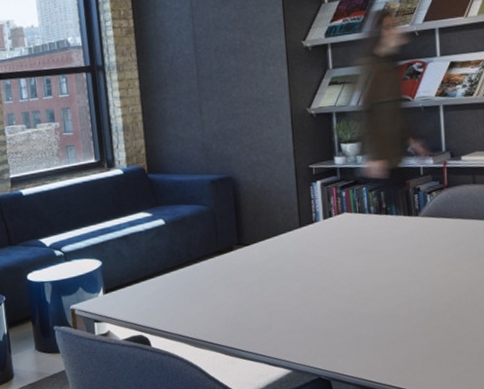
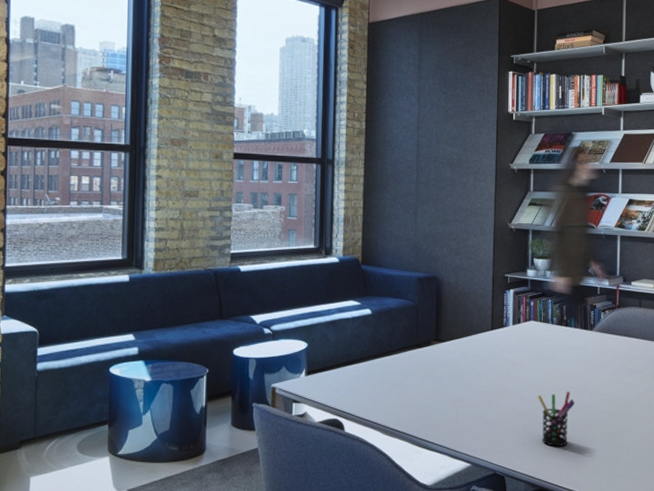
pen holder: none [360,285,405,346] -> present [538,391,575,446]

